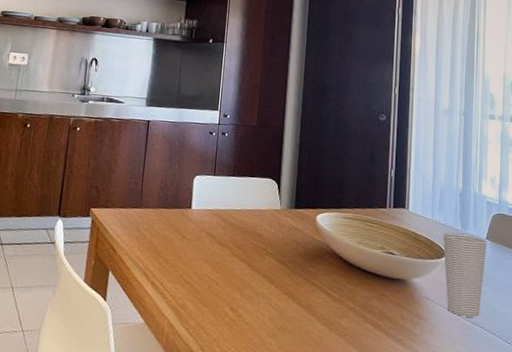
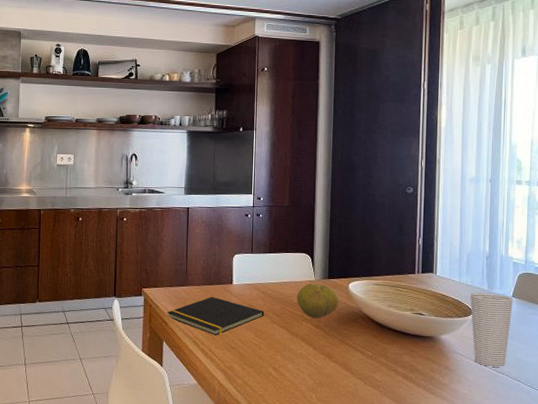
notepad: none [116,221,225,267] -> present [167,296,265,335]
fruit: none [259,212,306,253] -> present [296,283,339,319]

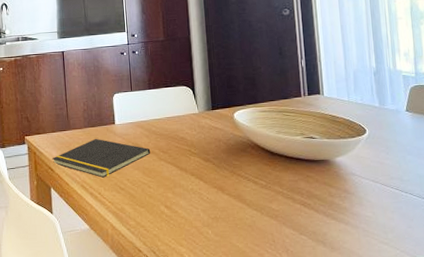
fruit: present [296,283,339,319] -> none [181,115,226,152]
cup: present [470,293,513,367] -> none [362,109,408,186]

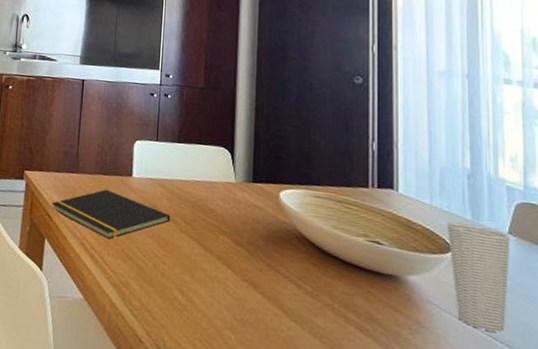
cup: none [362,109,408,186] -> present [447,222,511,332]

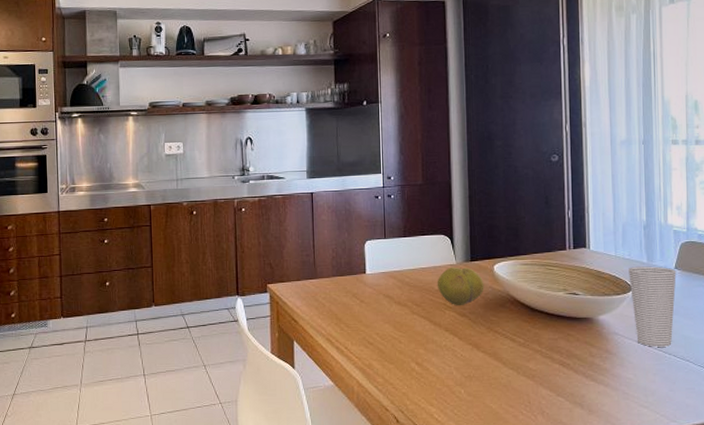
notepad: present [51,189,171,240] -> none [296,288,403,331]
fruit: none [211,185,267,233] -> present [437,267,484,306]

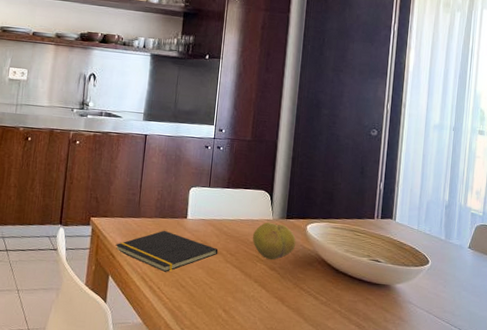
notepad: none [296,288,403,331] -> present [115,230,218,272]
cup: present [628,266,676,347] -> none [427,242,470,320]

